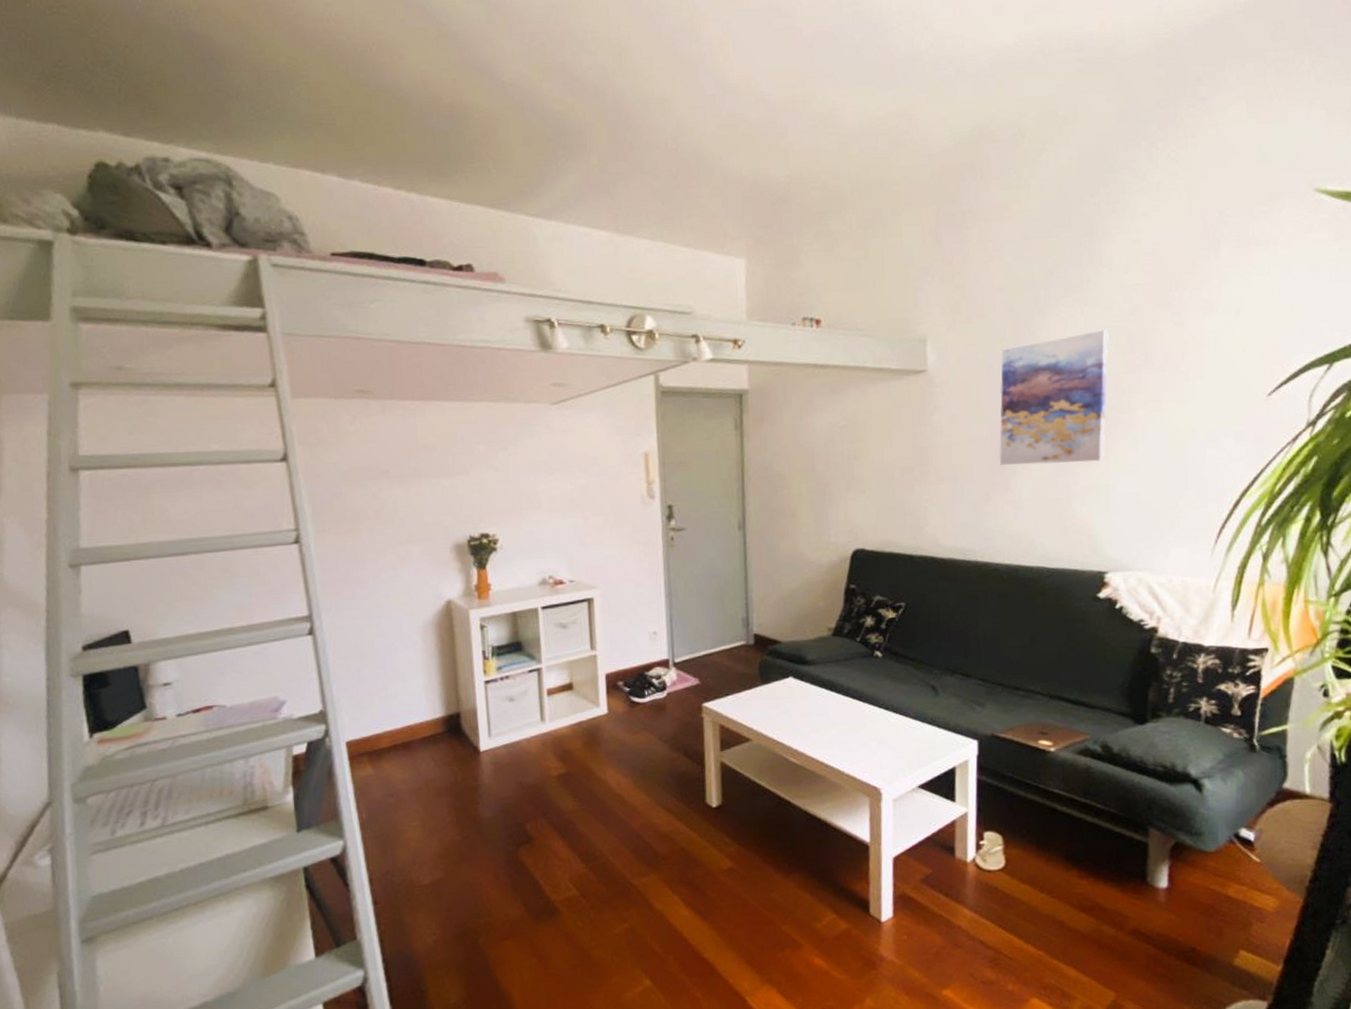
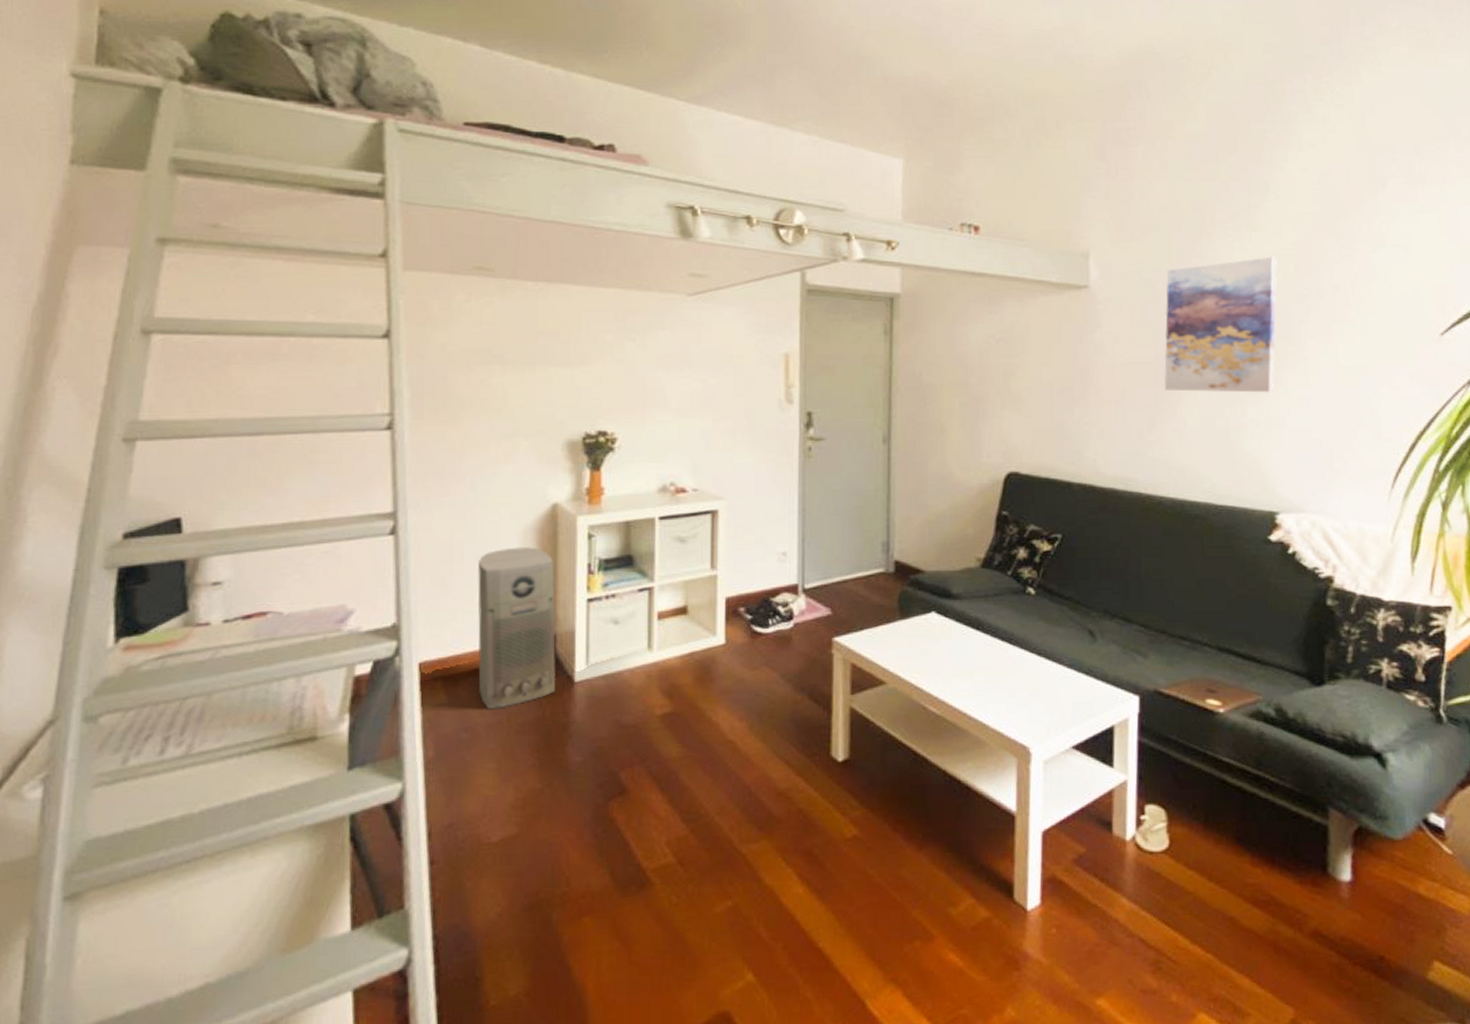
air purifier: none [387,639,464,777] -> present [477,547,556,709]

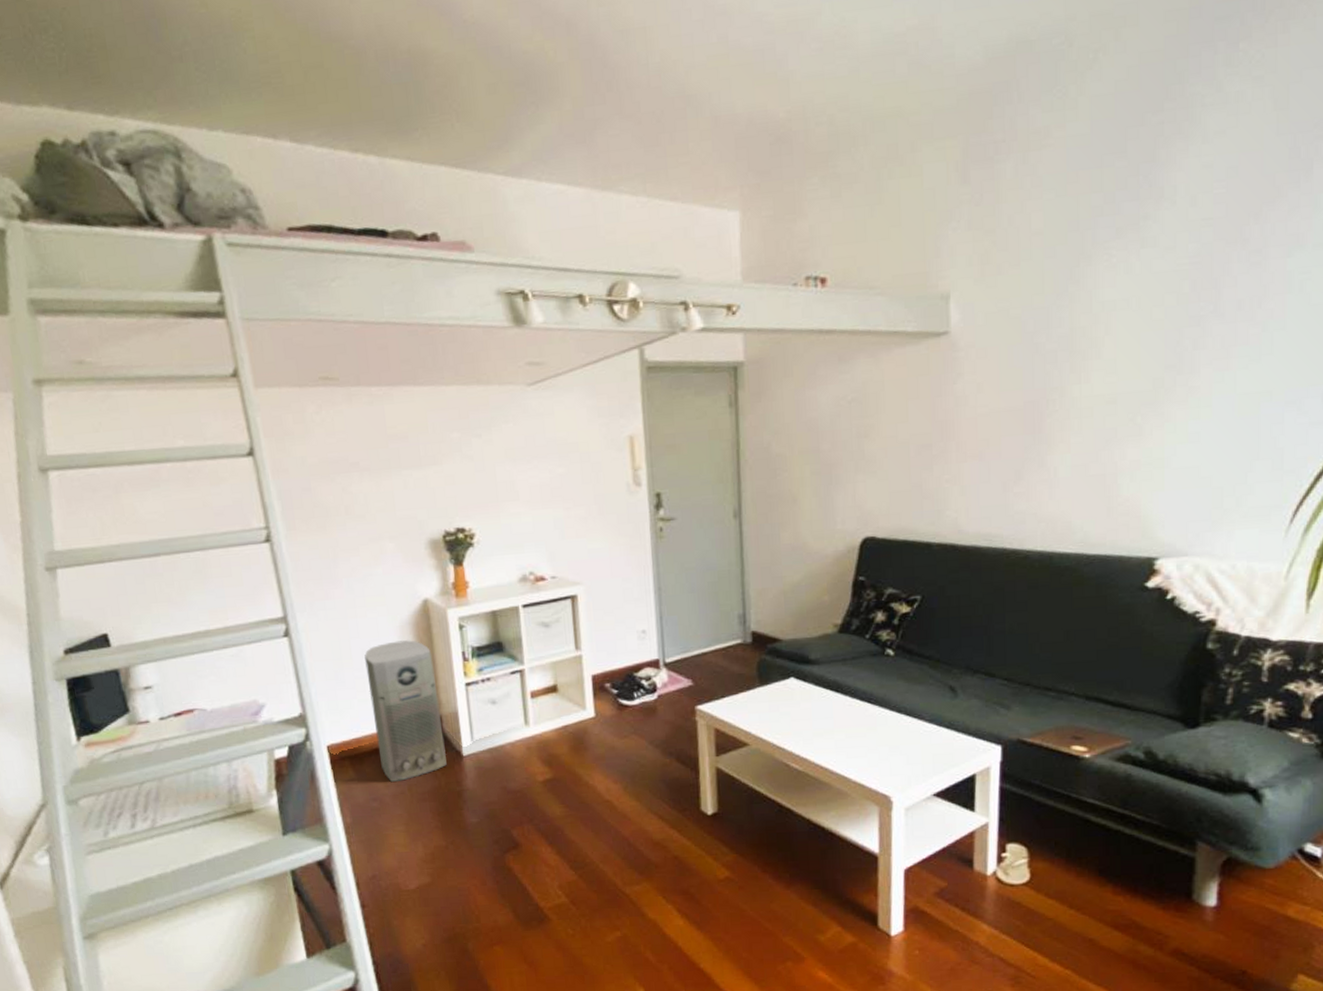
wall art: present [1164,256,1277,393] -> none [1033,275,1169,439]

